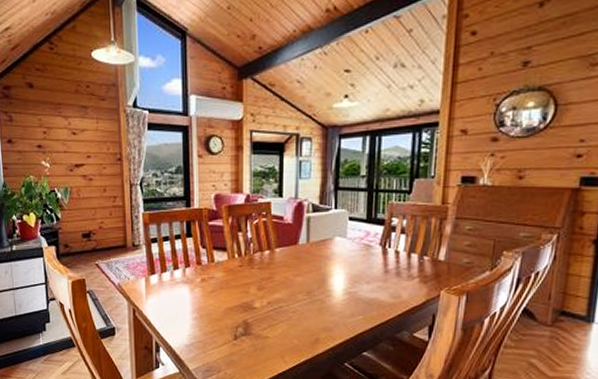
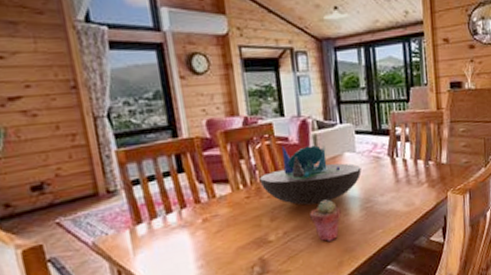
decorative bowl: none [253,224,350,281] -> present [259,145,362,206]
potted succulent: none [294,278,324,318] -> present [310,199,341,242]

